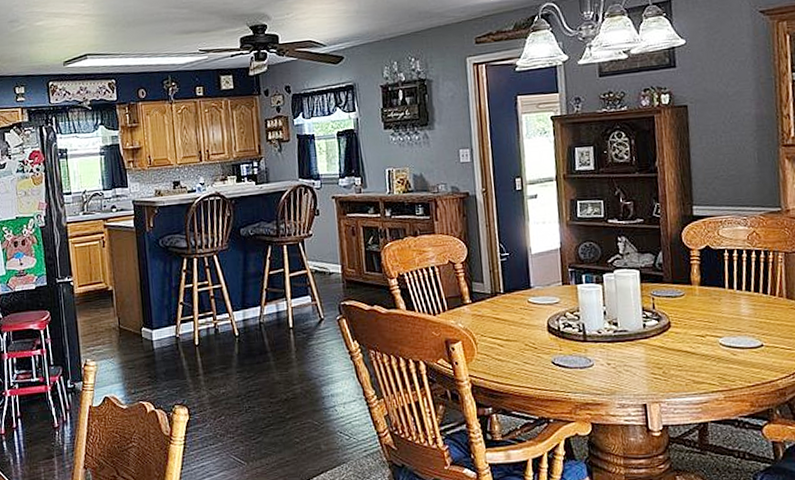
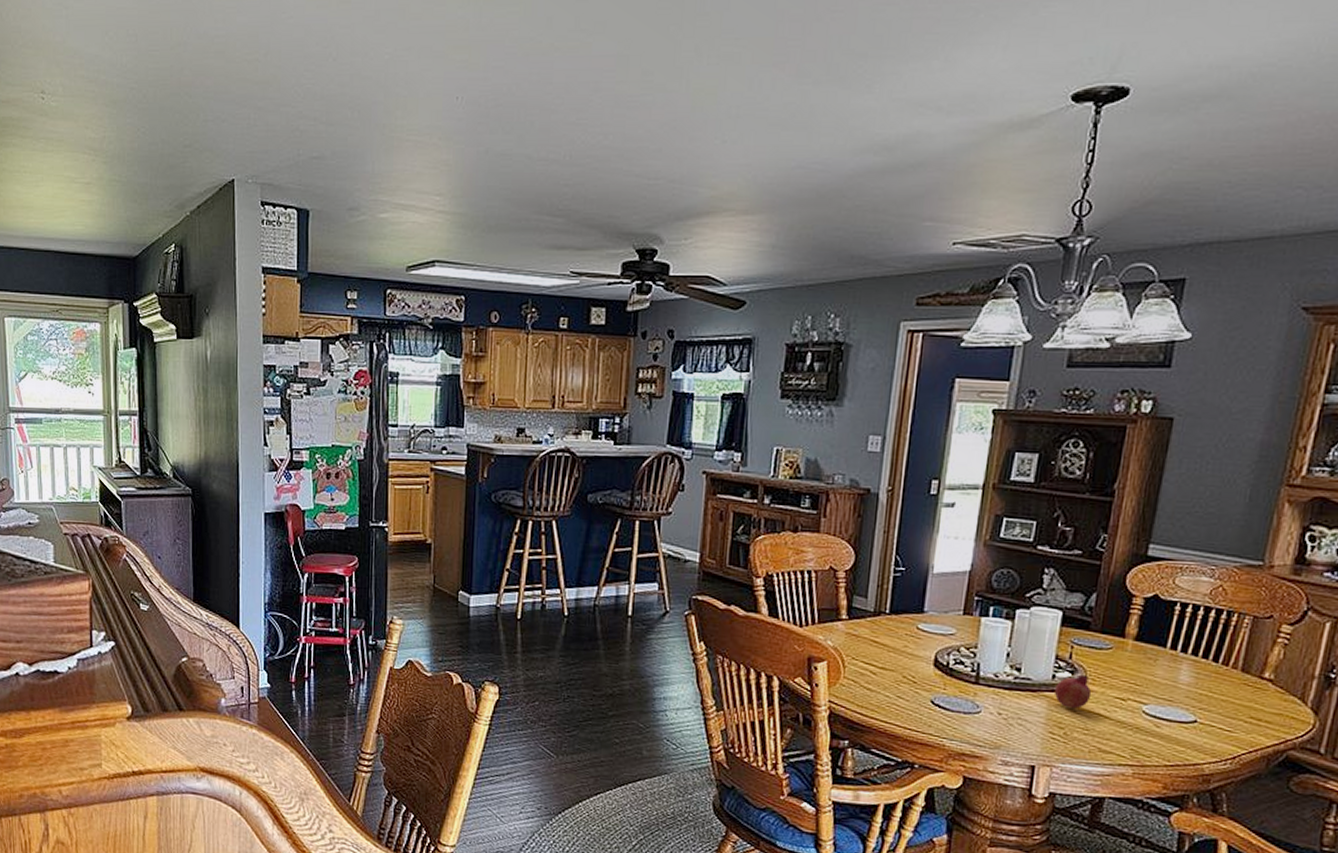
fruit: none [647,320,677,350] -> present [1054,674,1092,709]

